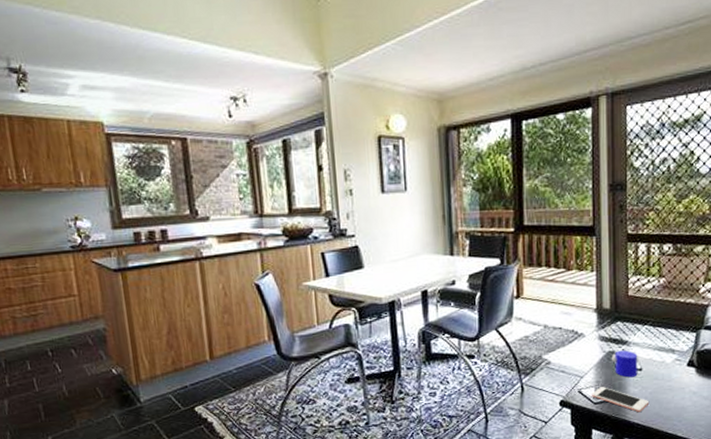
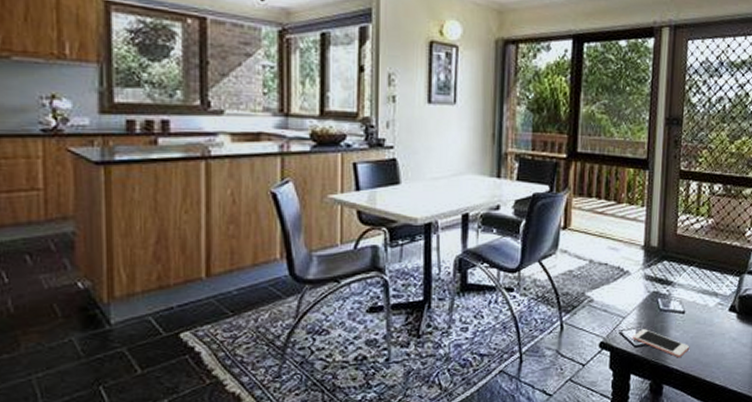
cup: present [611,350,638,378] -> none [655,291,682,320]

